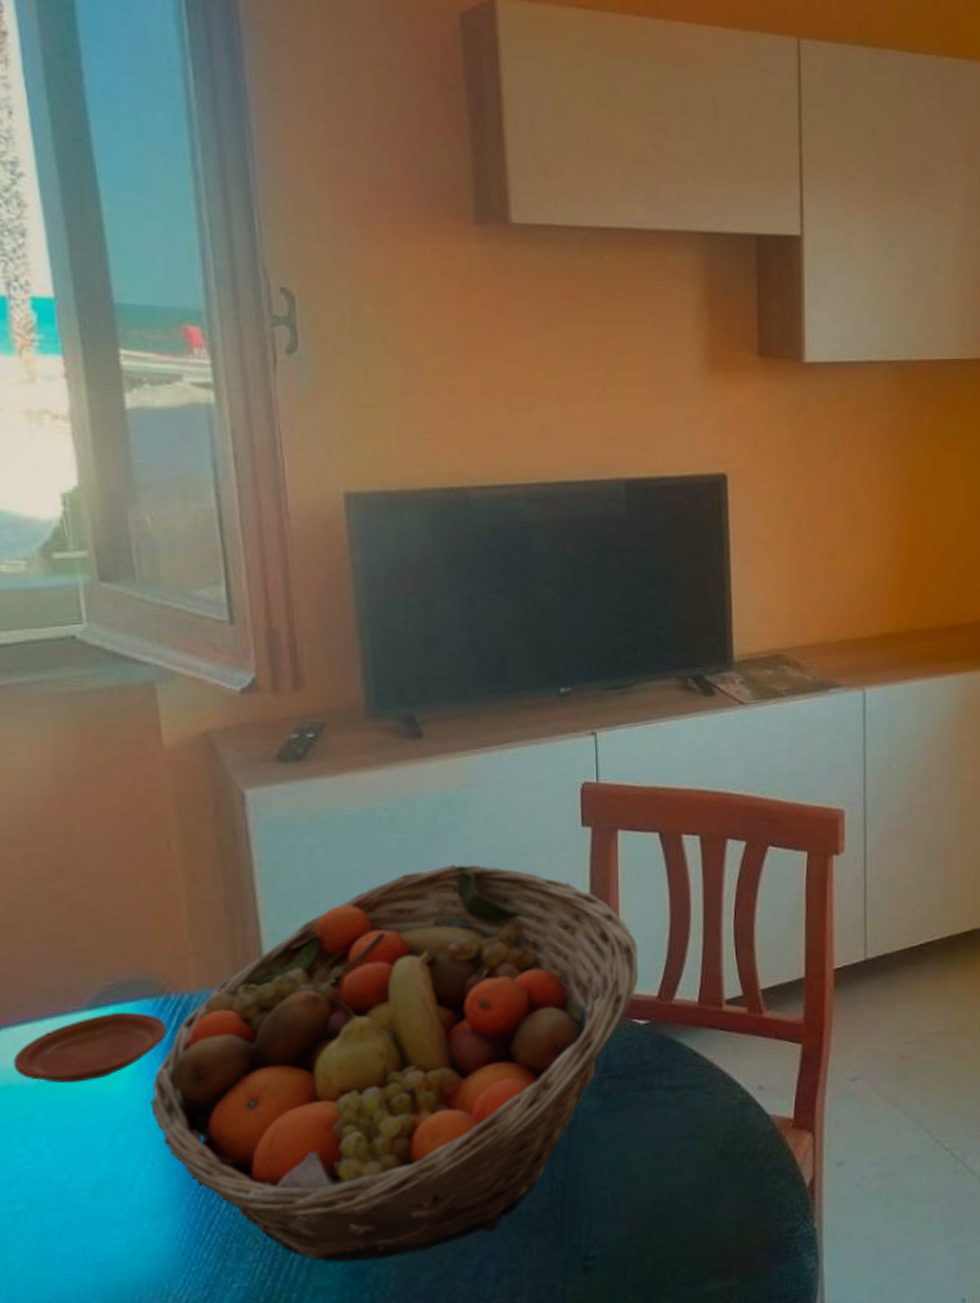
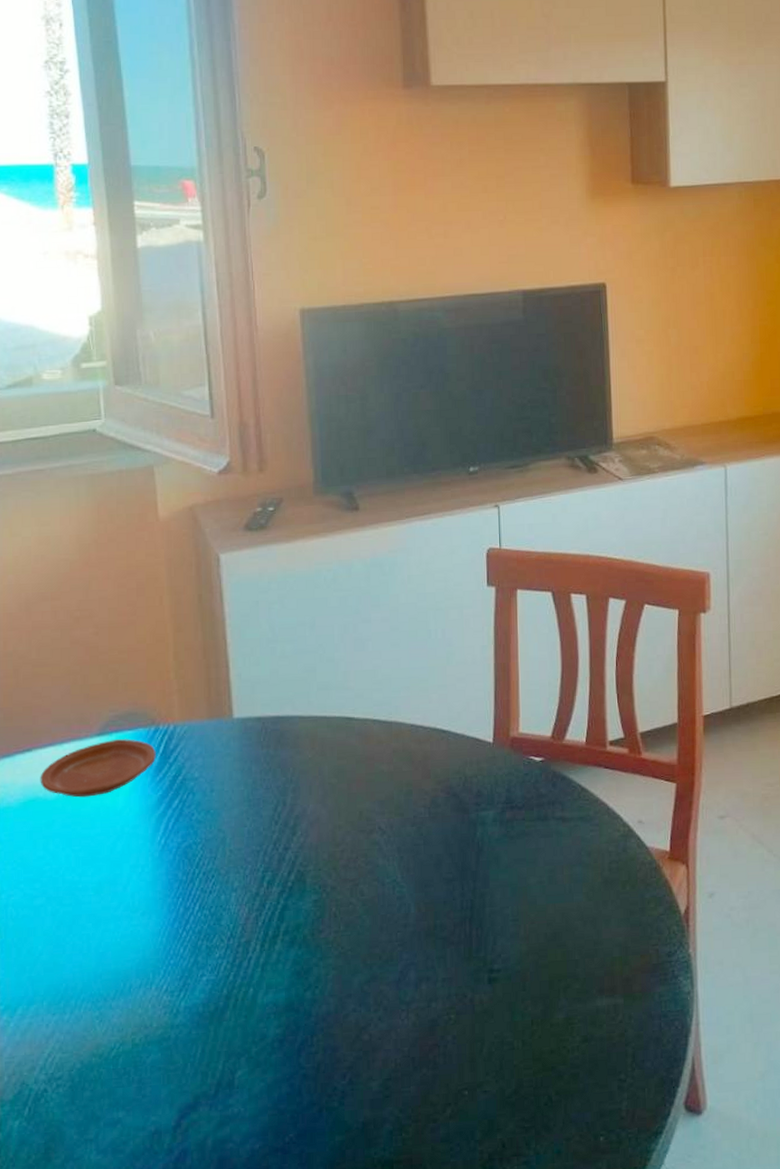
fruit basket: present [151,864,639,1263] -> none [142,618,535,963]

